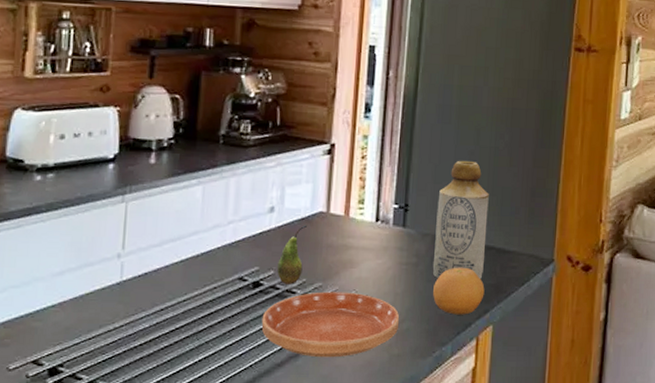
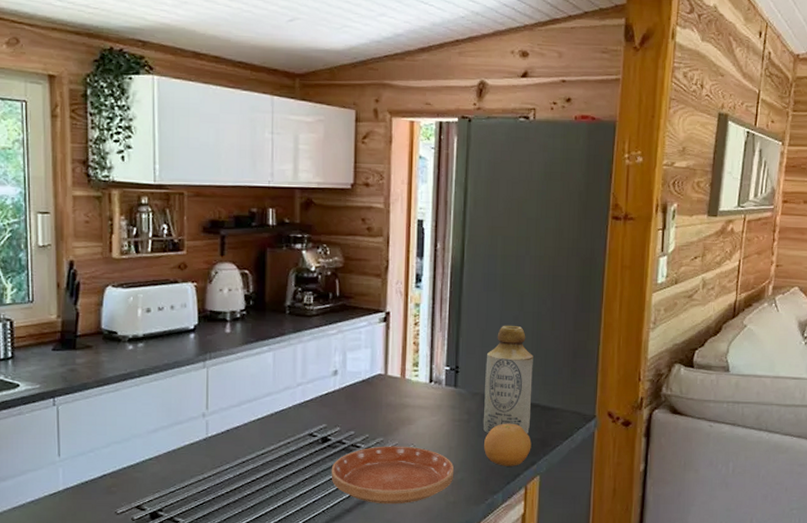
fruit: present [277,225,307,285] -> none [343,386,367,440]

